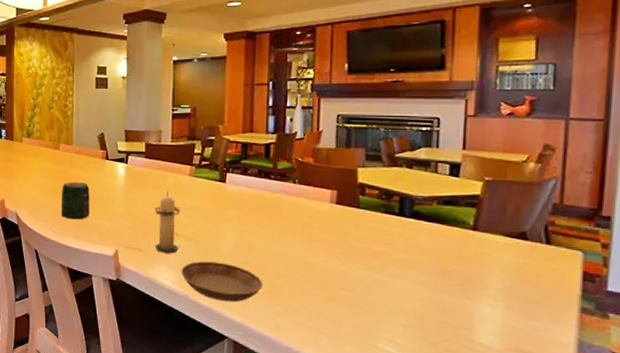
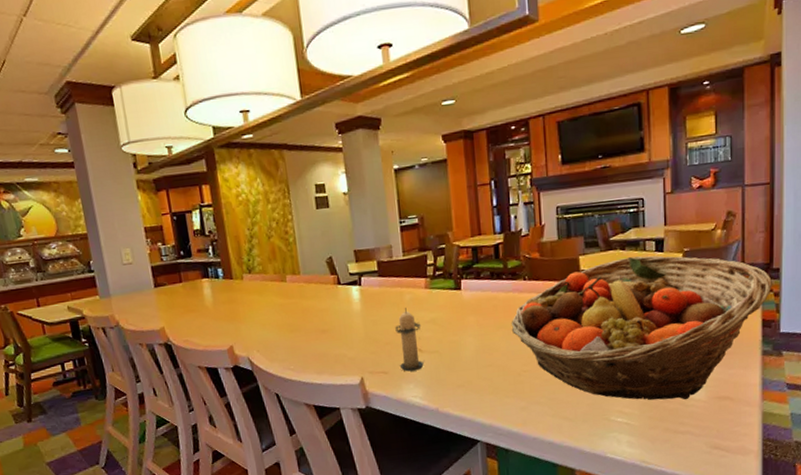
jar: present [60,181,90,220] -> none [295,312,329,354]
saucer: present [181,261,263,303] -> none [428,369,506,408]
fruit basket: none [274,177,600,345] -> present [511,255,772,400]

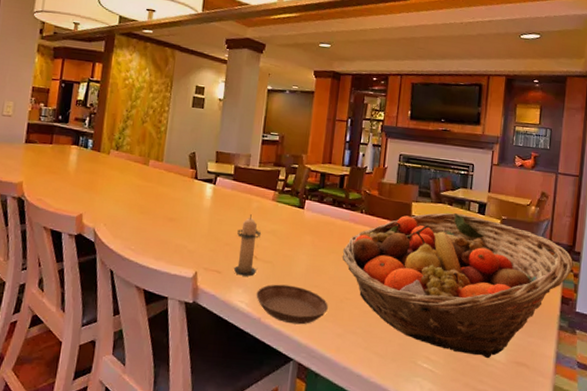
saucer: none [428,369,506,408] -> present [256,284,328,325]

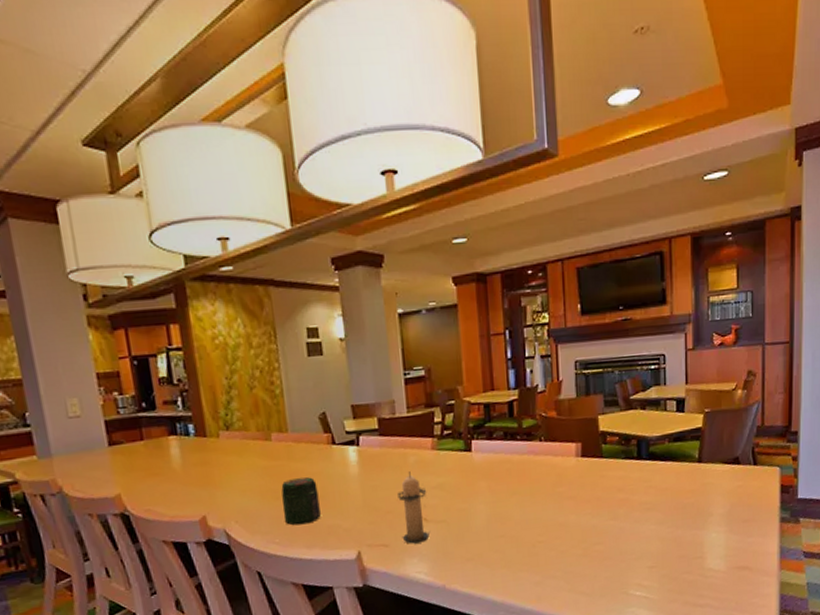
jar: none [142,199,176,239] -> present [281,477,321,526]
saucer: present [256,284,328,325] -> none [434,541,520,584]
fruit basket: present [342,212,573,359] -> none [525,416,790,572]

